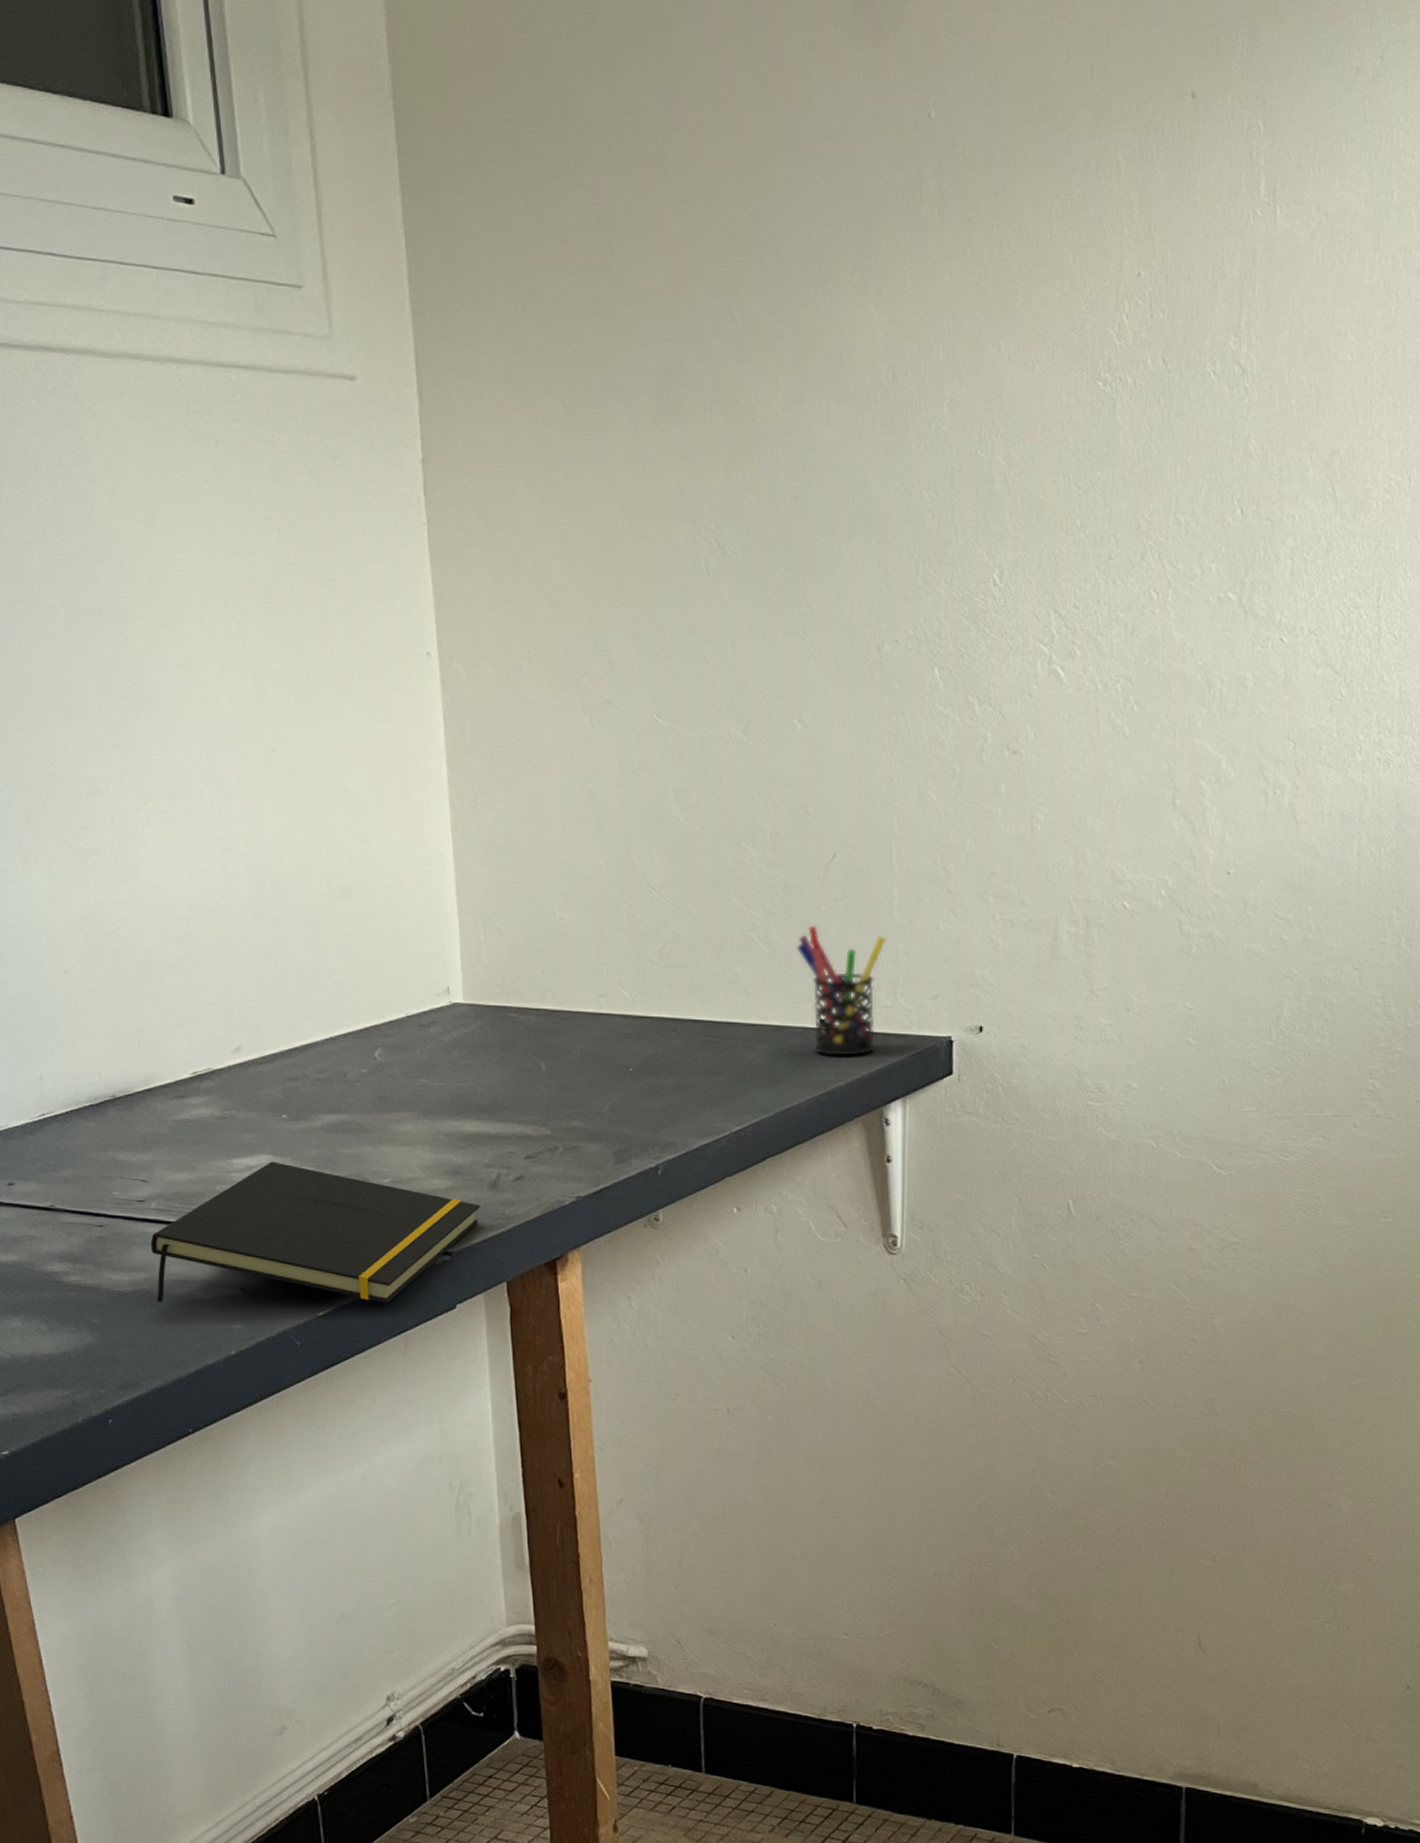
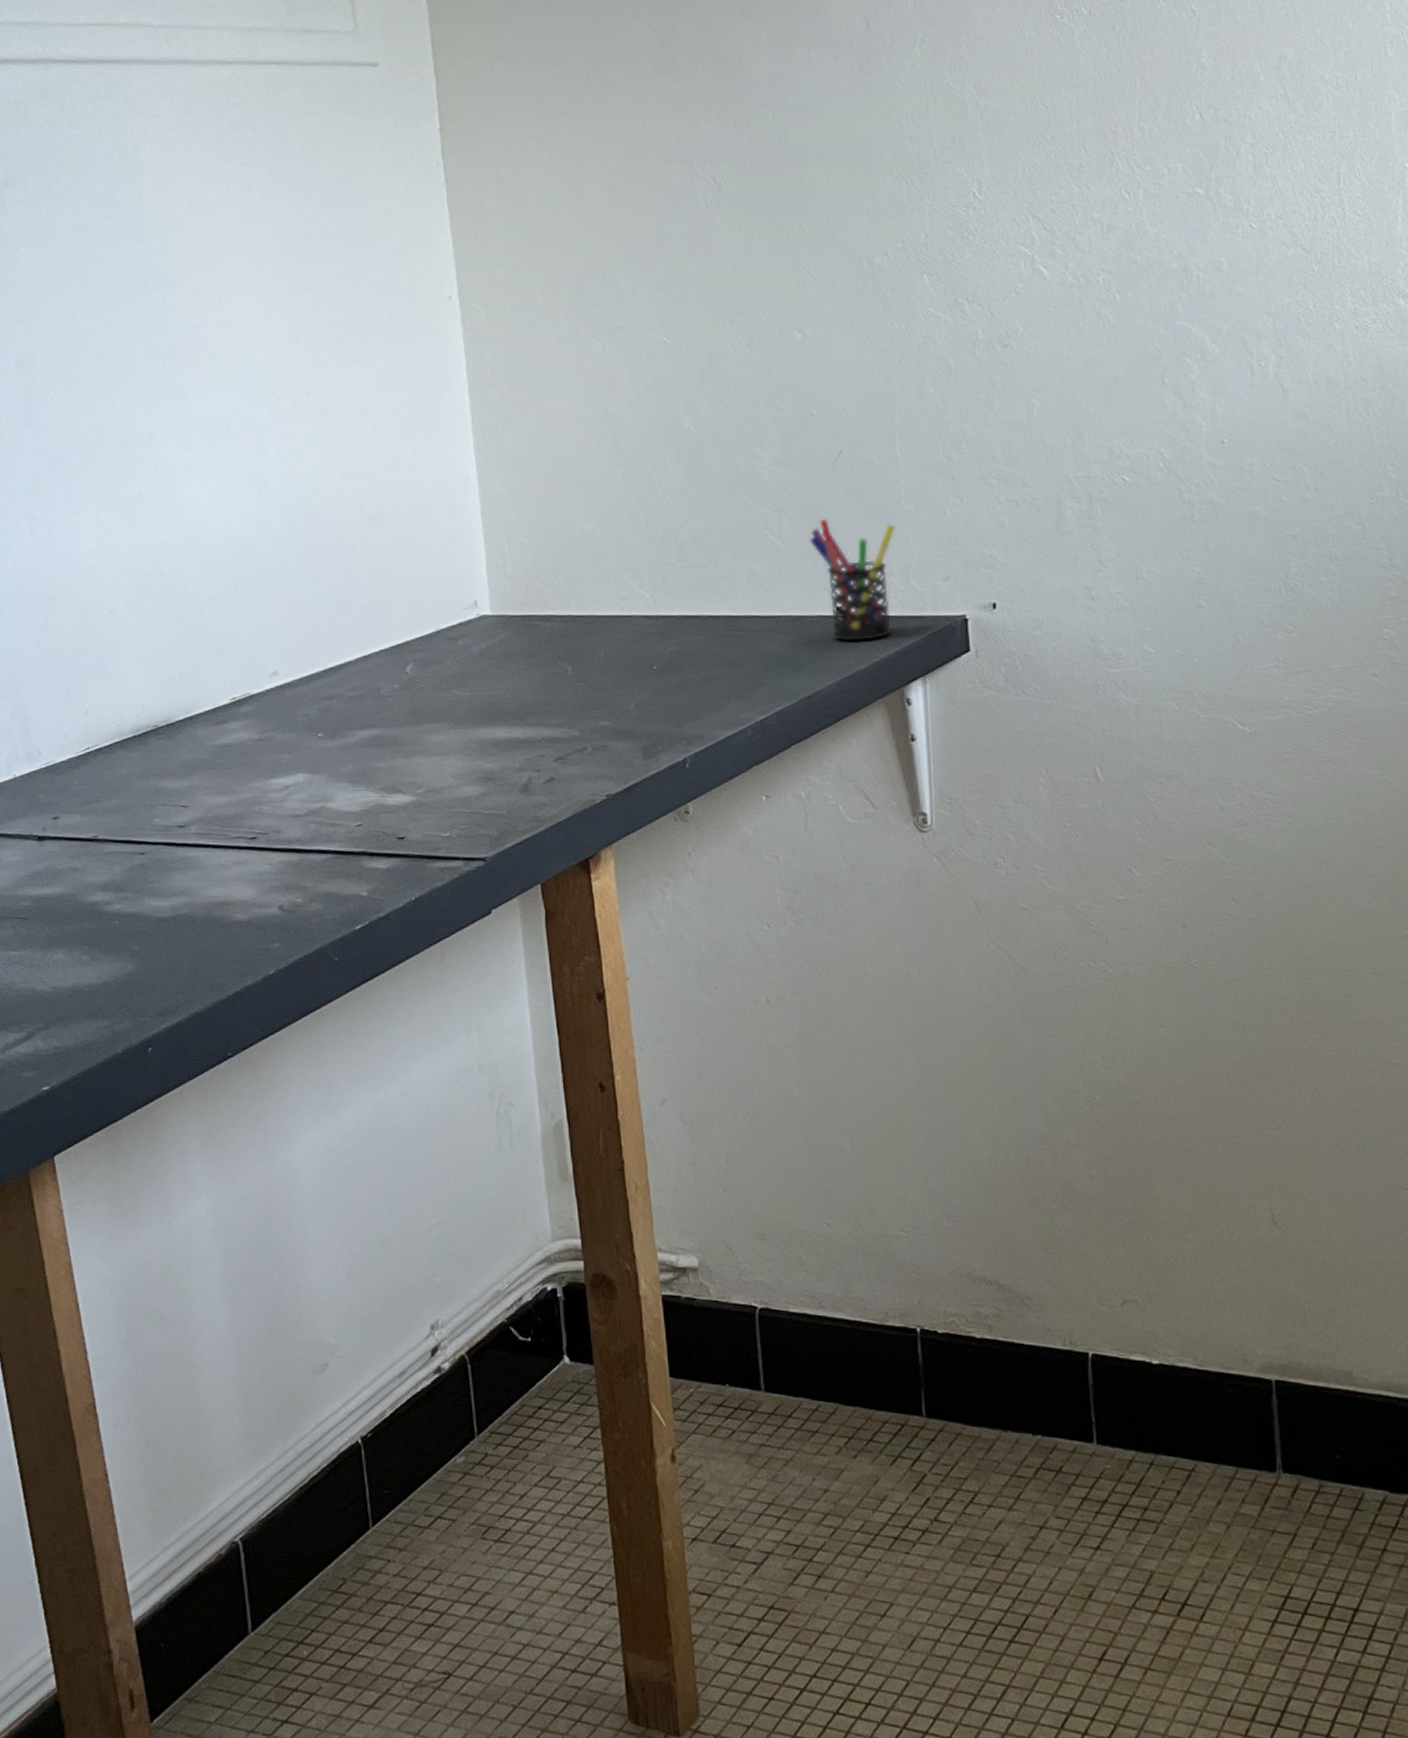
notepad: present [151,1161,480,1303] -> none [191,779,512,927]

